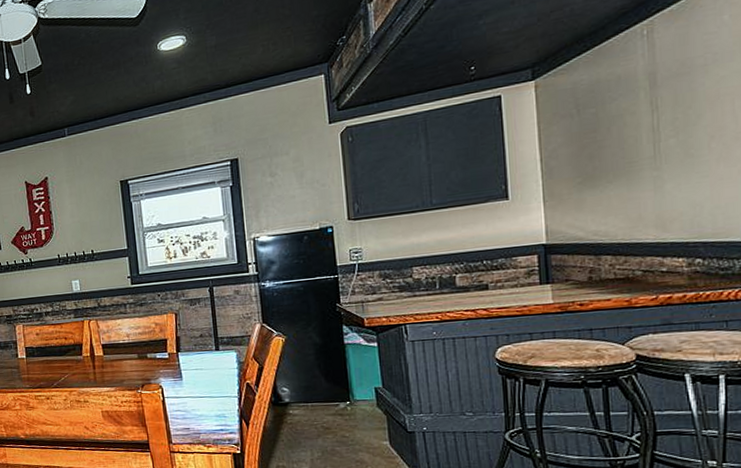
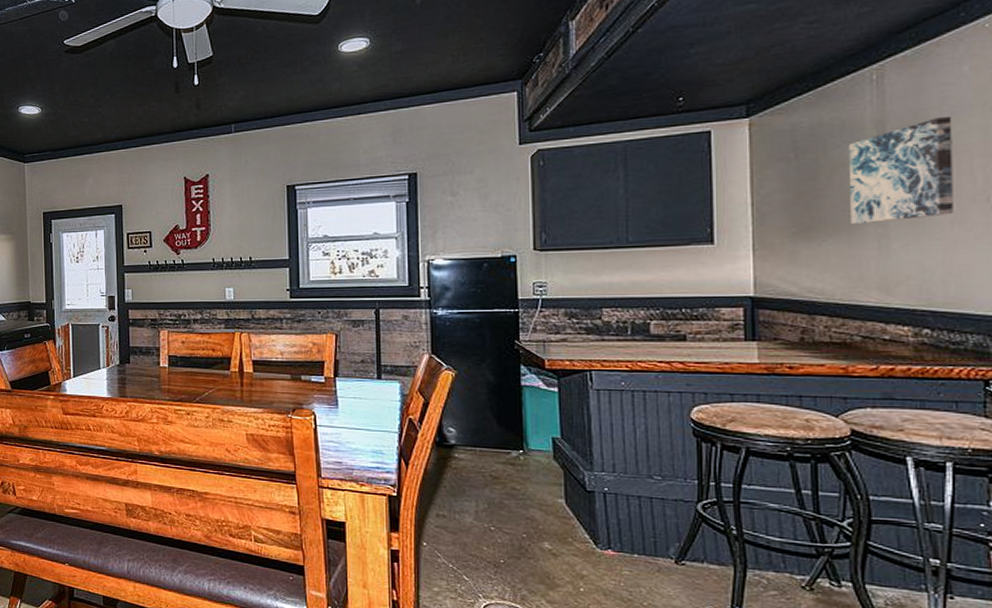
wall art: none [624,63,719,171] -> present [848,117,953,225]

